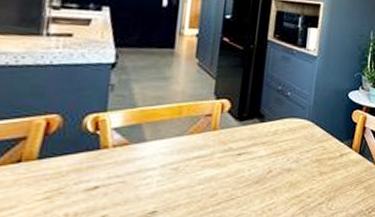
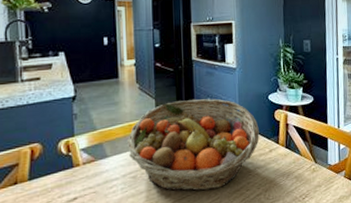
fruit basket: none [172,85,333,193] -> present [126,98,259,191]

